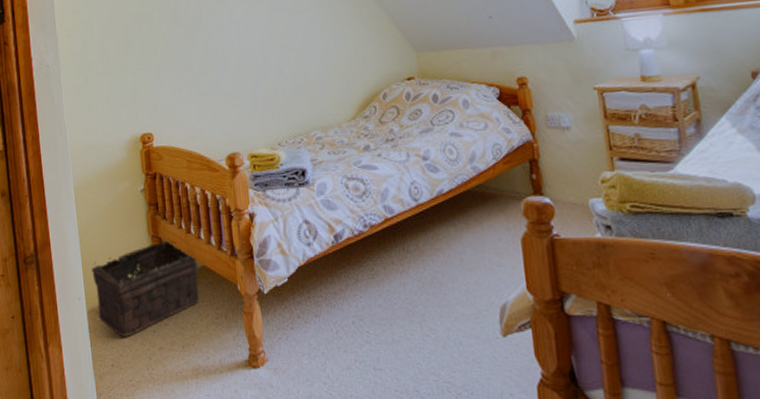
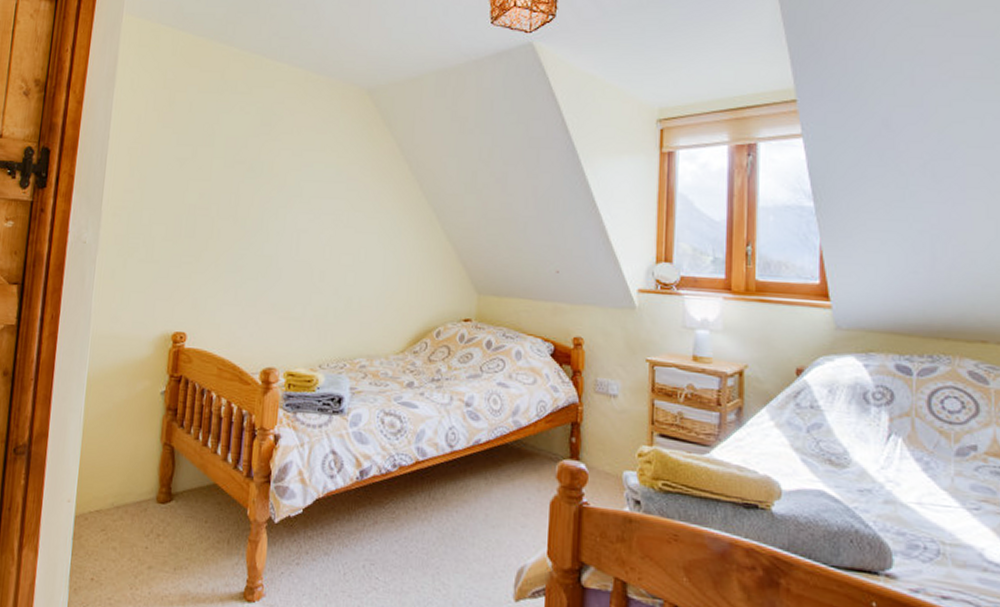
basket: present [91,241,200,337] -> none [87,451,209,550]

